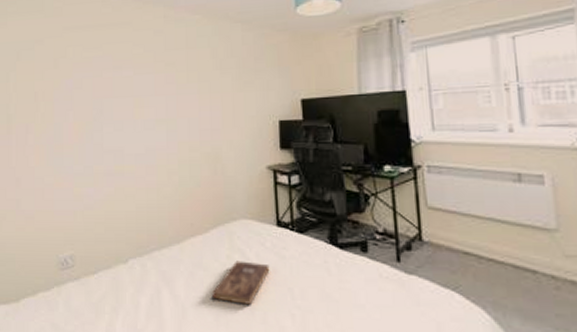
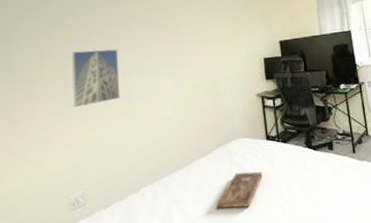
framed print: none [64,97,111,160] -> present [72,49,120,108]

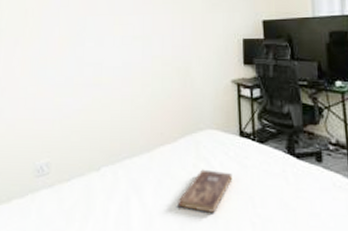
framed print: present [72,49,120,108] -> none [48,14,93,72]

